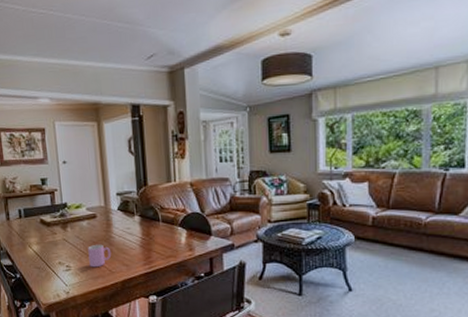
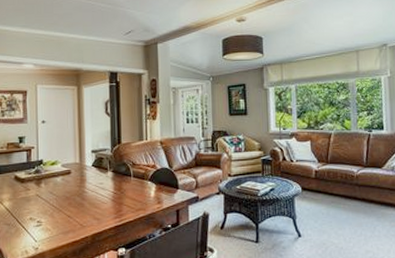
cup: present [88,244,112,268] -> none [60,199,84,222]

